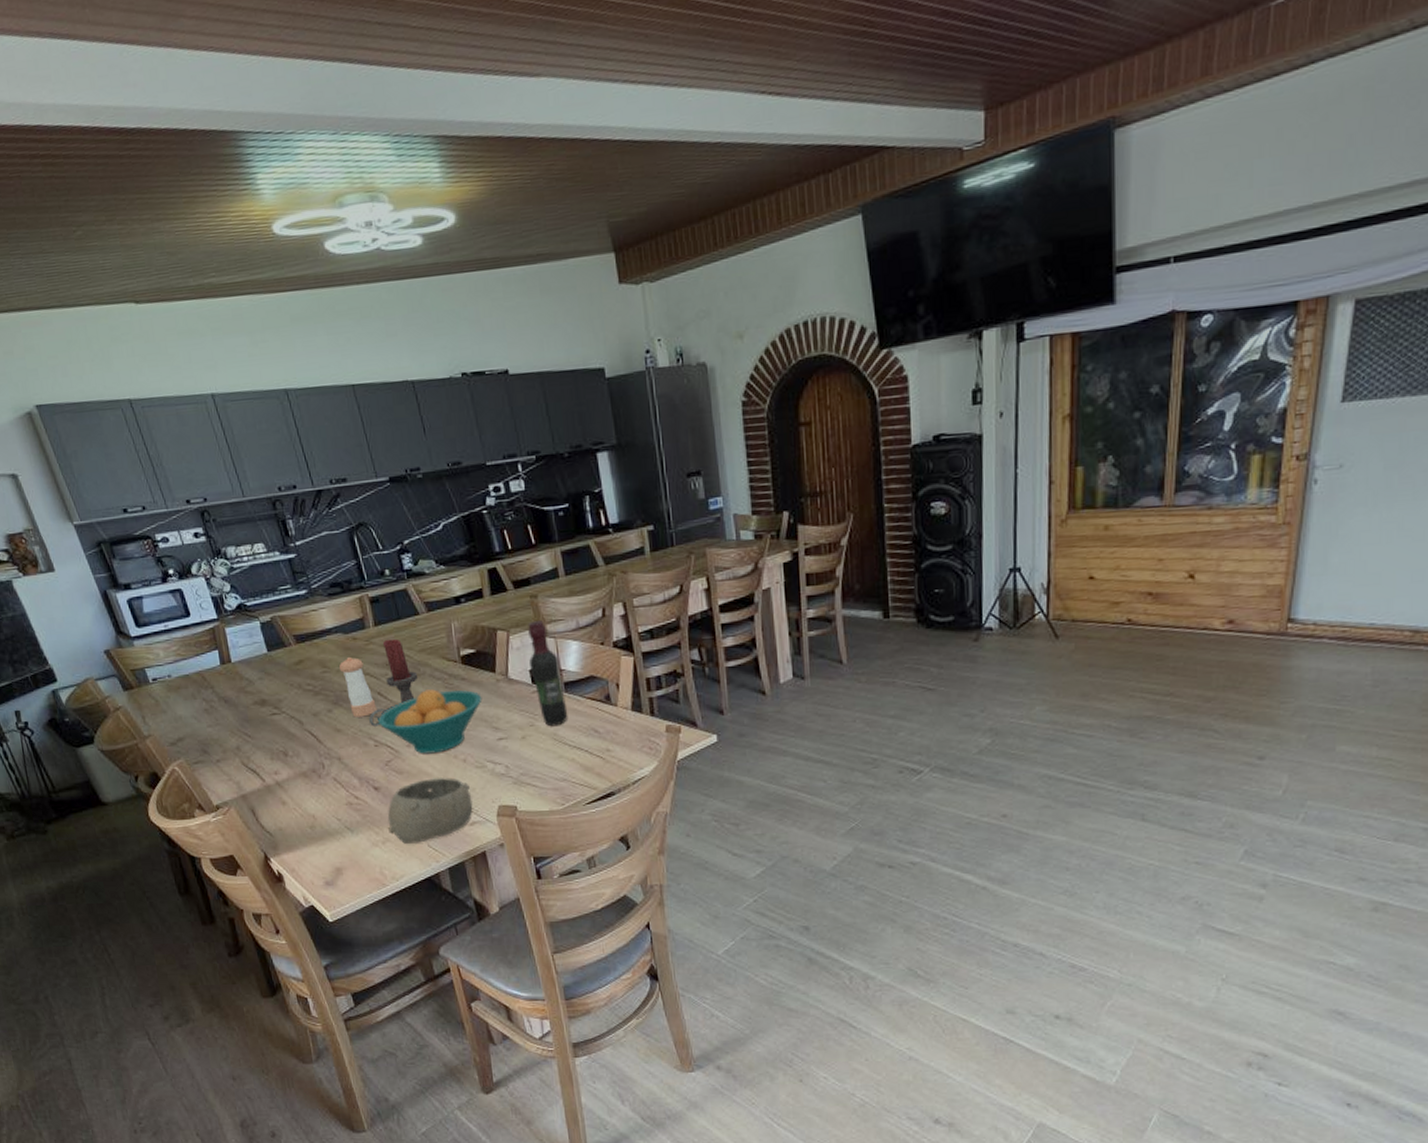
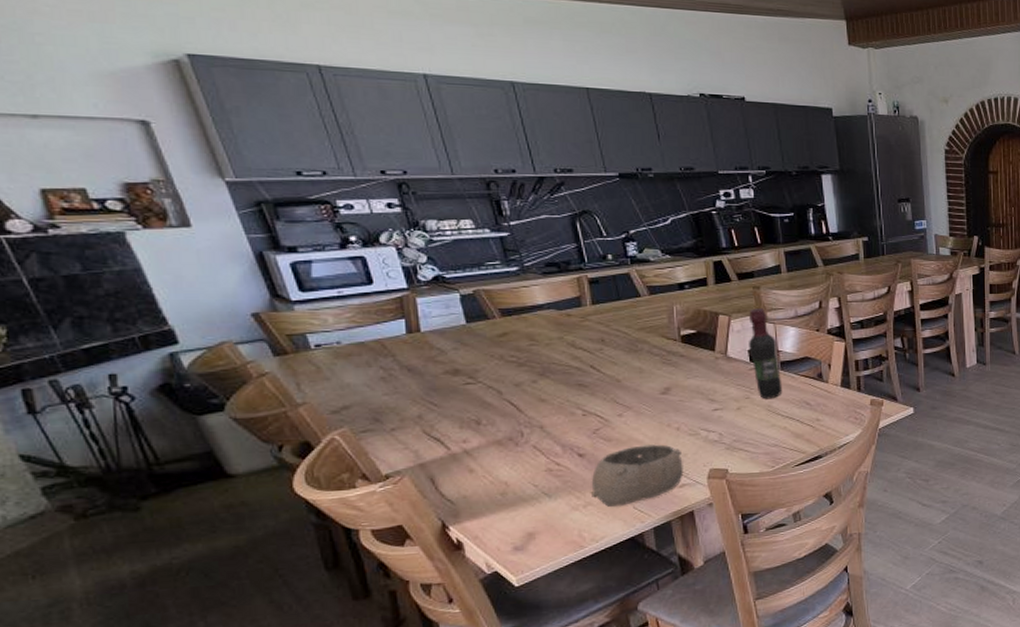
pepper shaker: present [338,656,377,717] -> none [548,331,588,388]
candle holder: present [369,638,417,727] -> none [579,317,634,397]
fruit bowl: present [378,689,482,754] -> none [588,364,700,423]

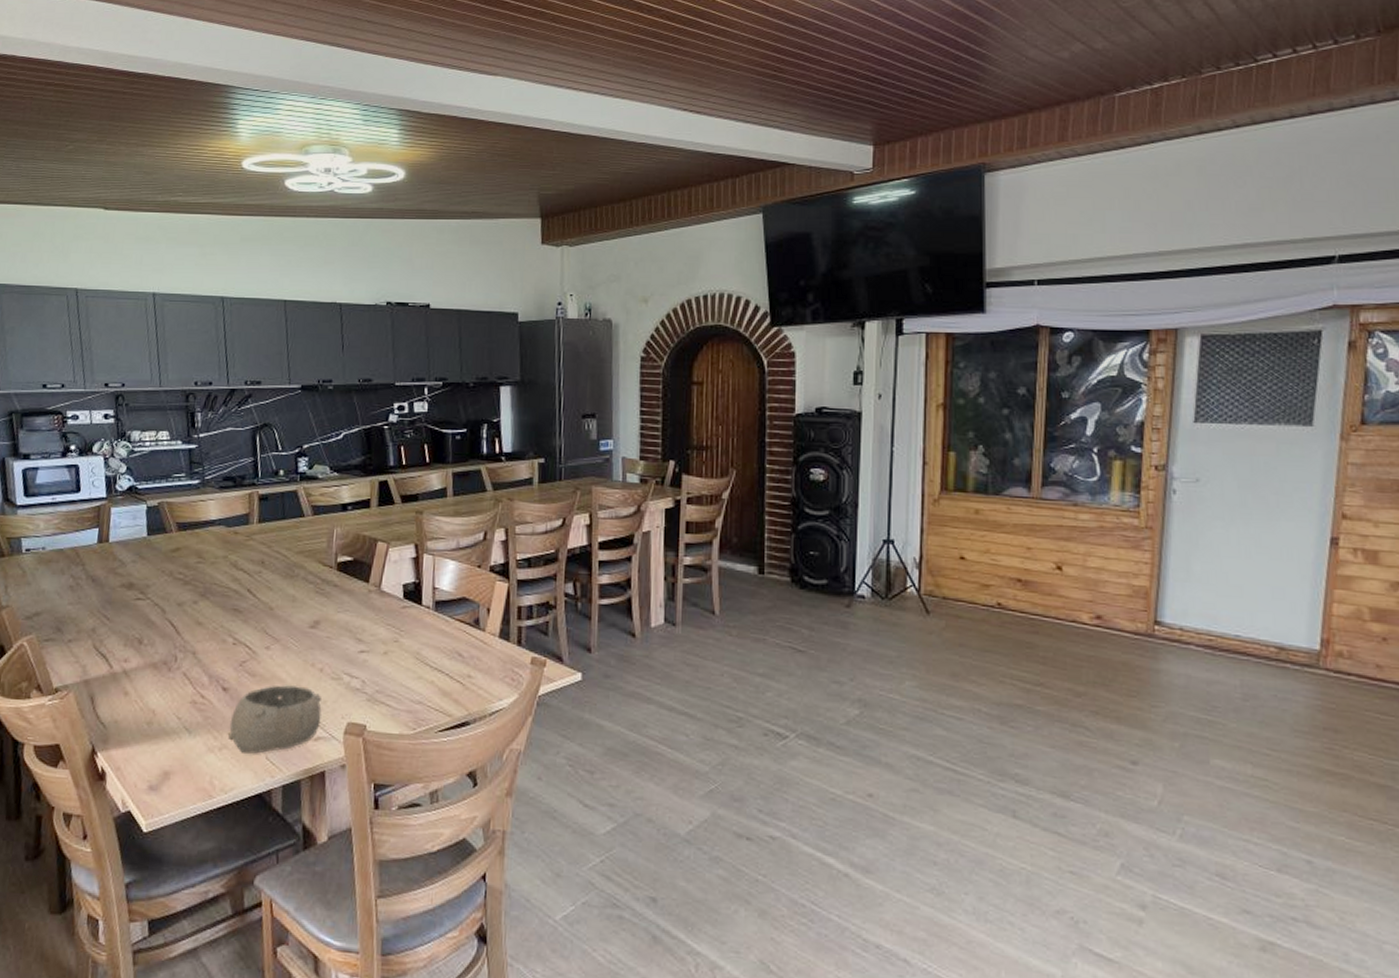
wine bottle: present [749,308,783,399] -> none [404,536,435,645]

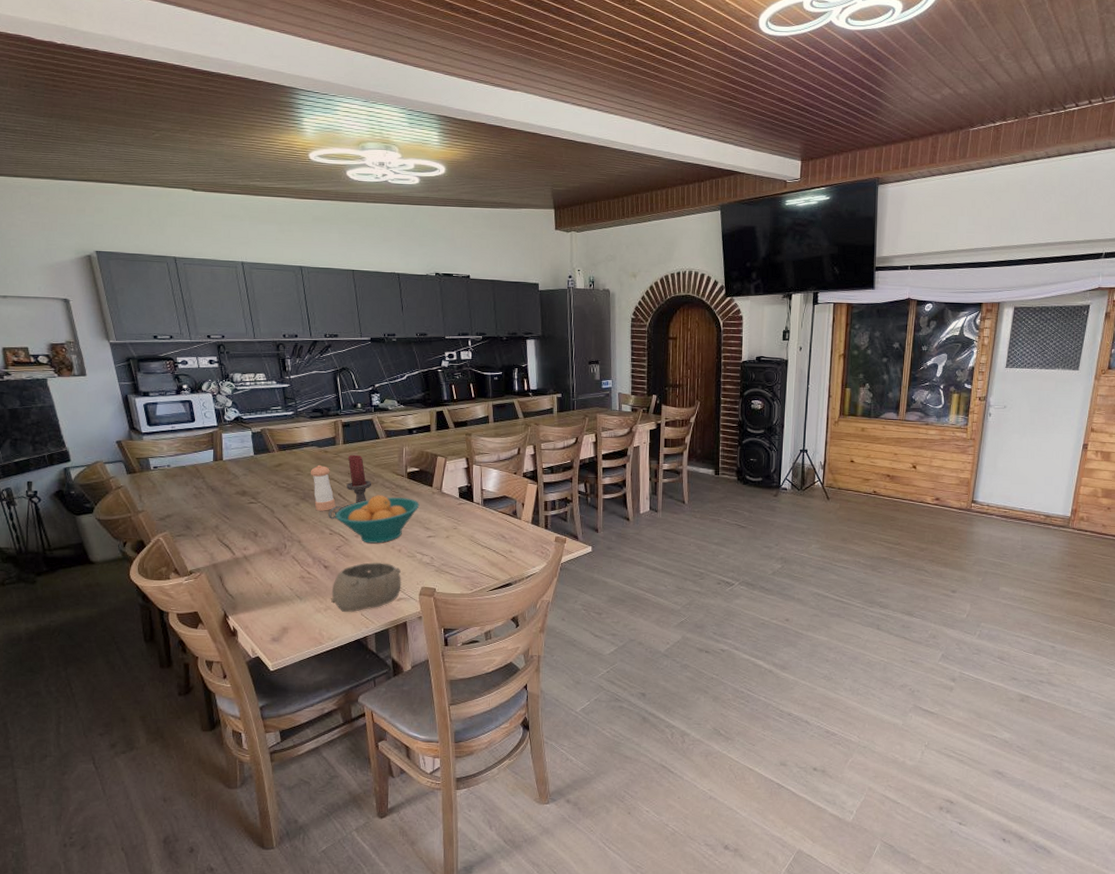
pepper shaker: none [214,550,244,613] -> present [310,464,336,511]
candle holder: none [233,537,290,624] -> present [328,454,371,519]
fruit bowl: none [241,592,351,659] -> present [335,495,420,544]

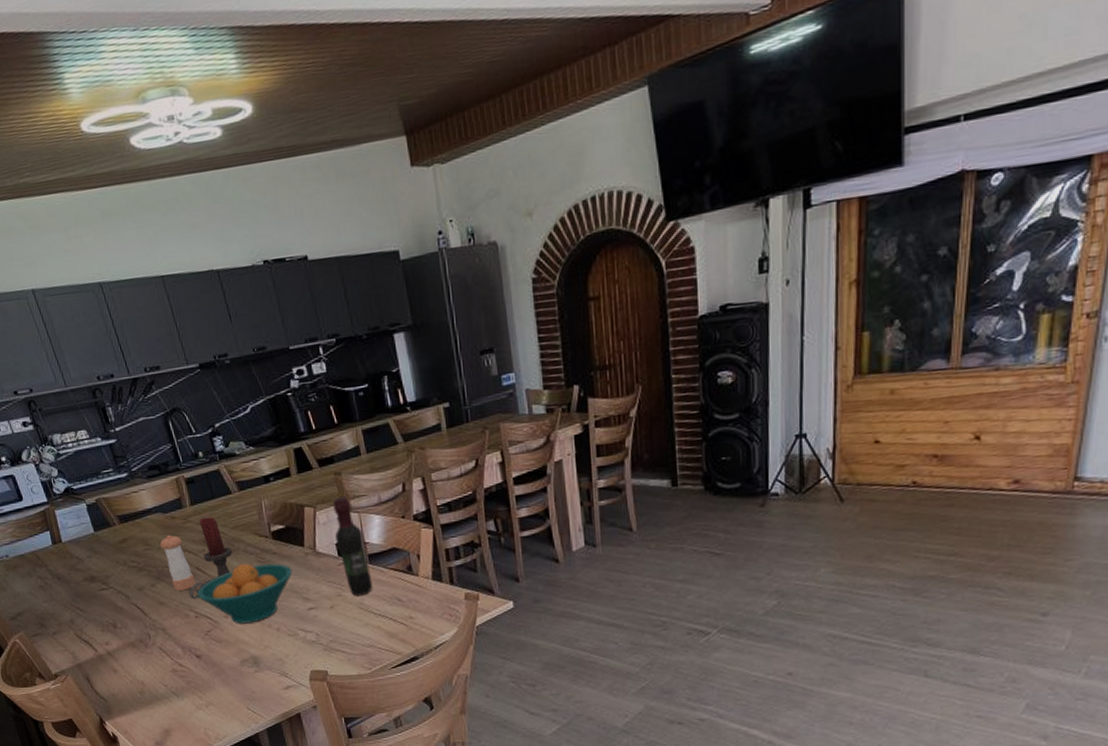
bowl: present [331,562,401,612] -> none [209,645,287,707]
wine bottle: none [459,452,484,531] -> present [333,496,373,597]

